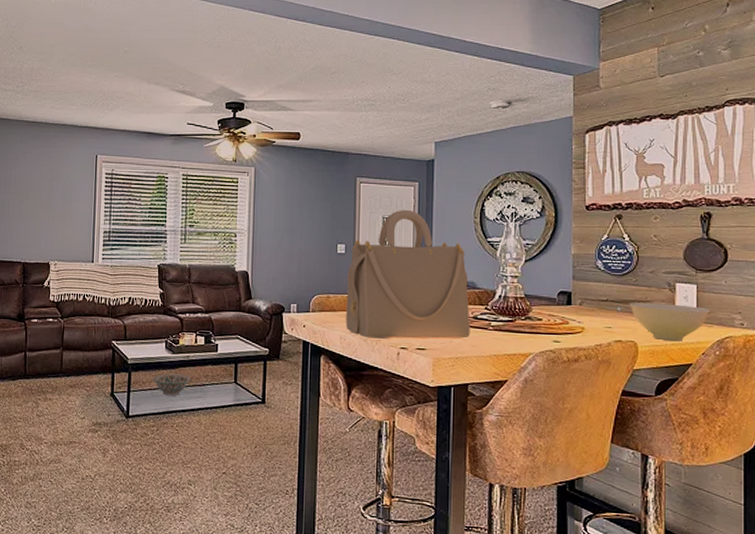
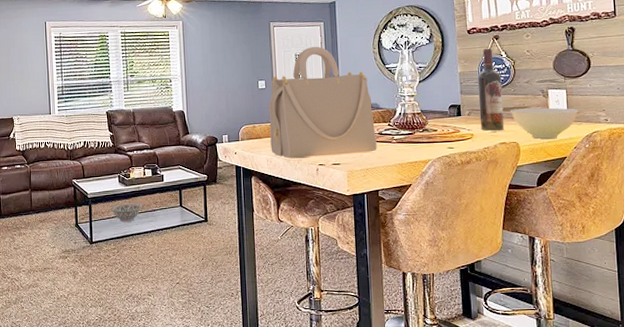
wine bottle: none [593,229,622,326] -> present [477,49,505,131]

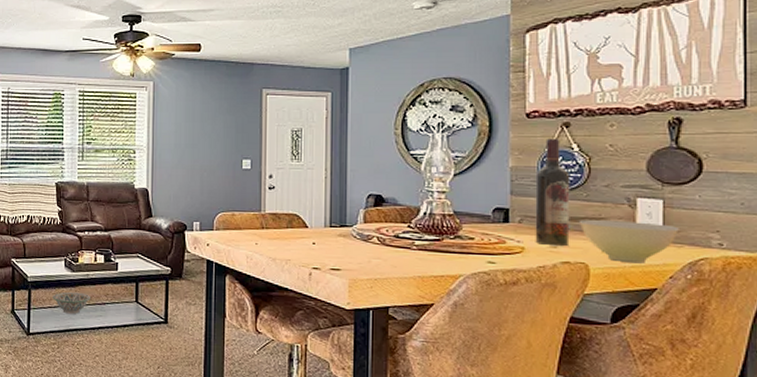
handbag: present [268,47,377,159] -> none [252,122,391,259]

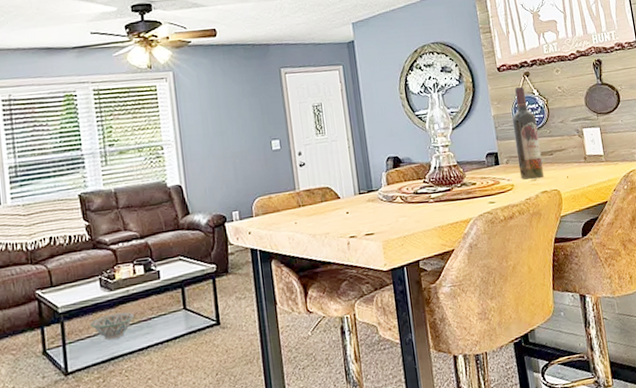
bowl: present [578,220,679,264] -> none [547,147,614,184]

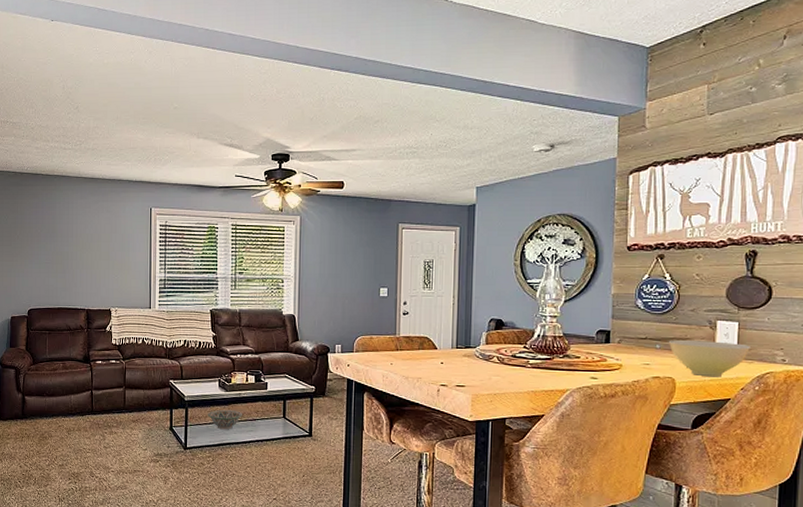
wine bottle: present [512,87,545,180] -> none [631,269,663,363]
bowl: none [547,147,614,184] -> present [668,340,750,377]

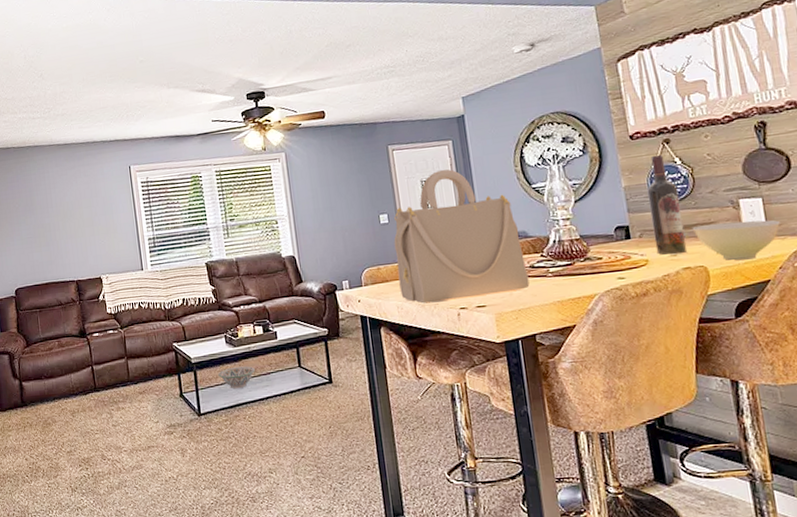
handbag: none [388,254,509,377] -> present [394,169,530,303]
wine bottle: none [631,269,663,363] -> present [647,155,688,255]

